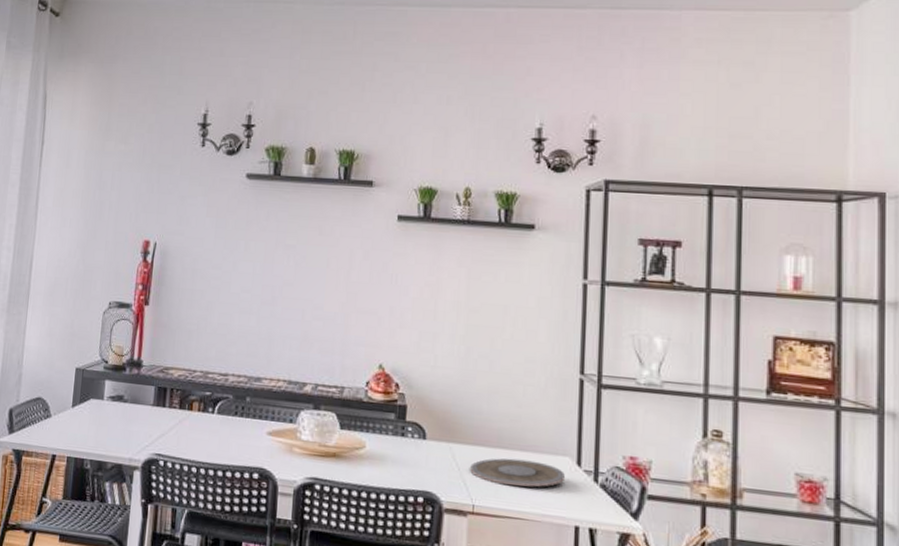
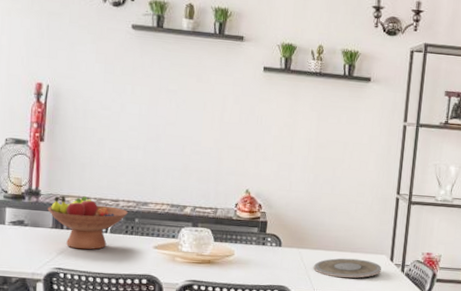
fruit bowl: none [149,368,238,434] -> present [47,196,128,250]

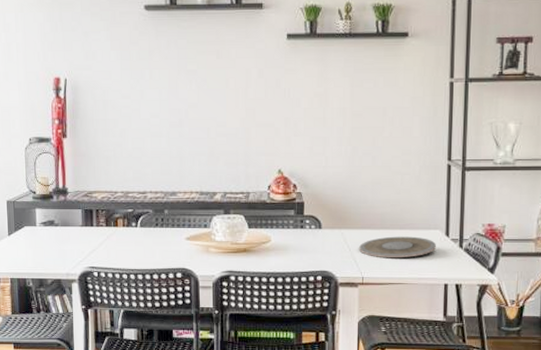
fruit bowl: present [47,196,128,250] -> none [76,191,157,246]

